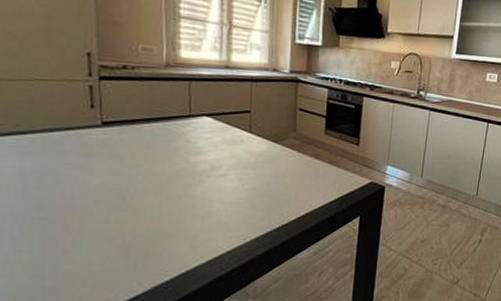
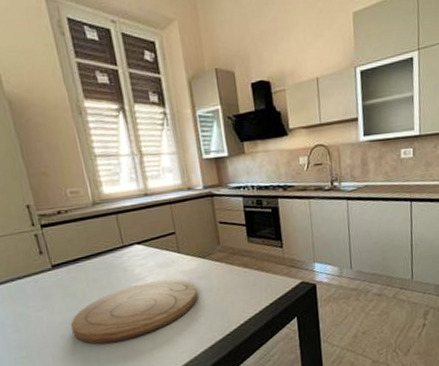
cutting board: none [110,157,262,216] -> present [71,279,198,344]

